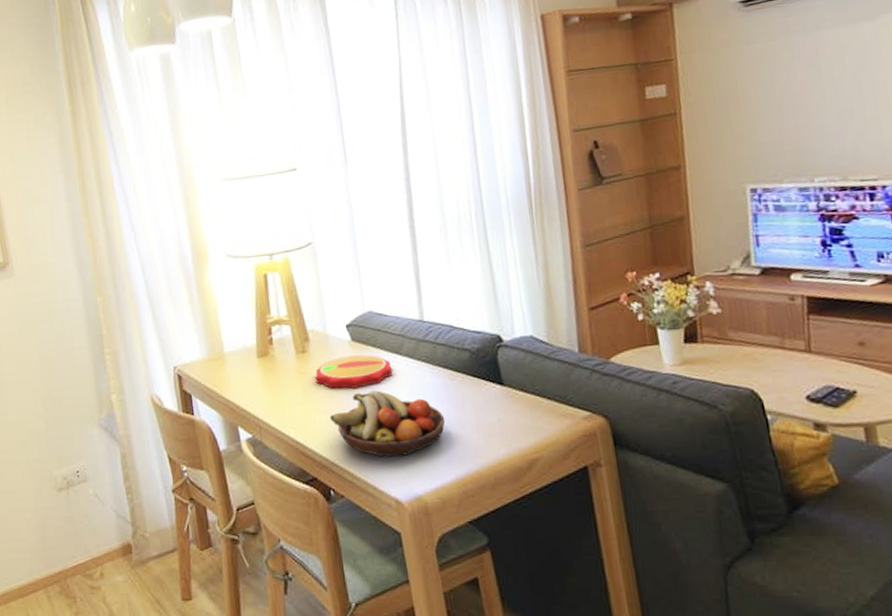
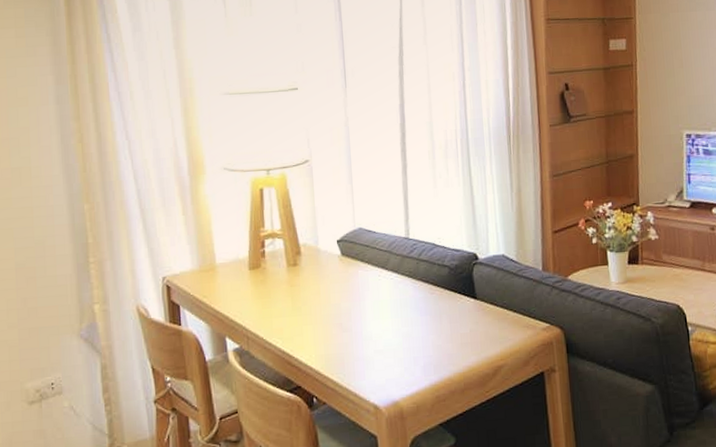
plate: present [315,354,393,389] -> none [304,269,378,301]
fruit bowl: present [330,390,445,457] -> none [316,303,424,366]

